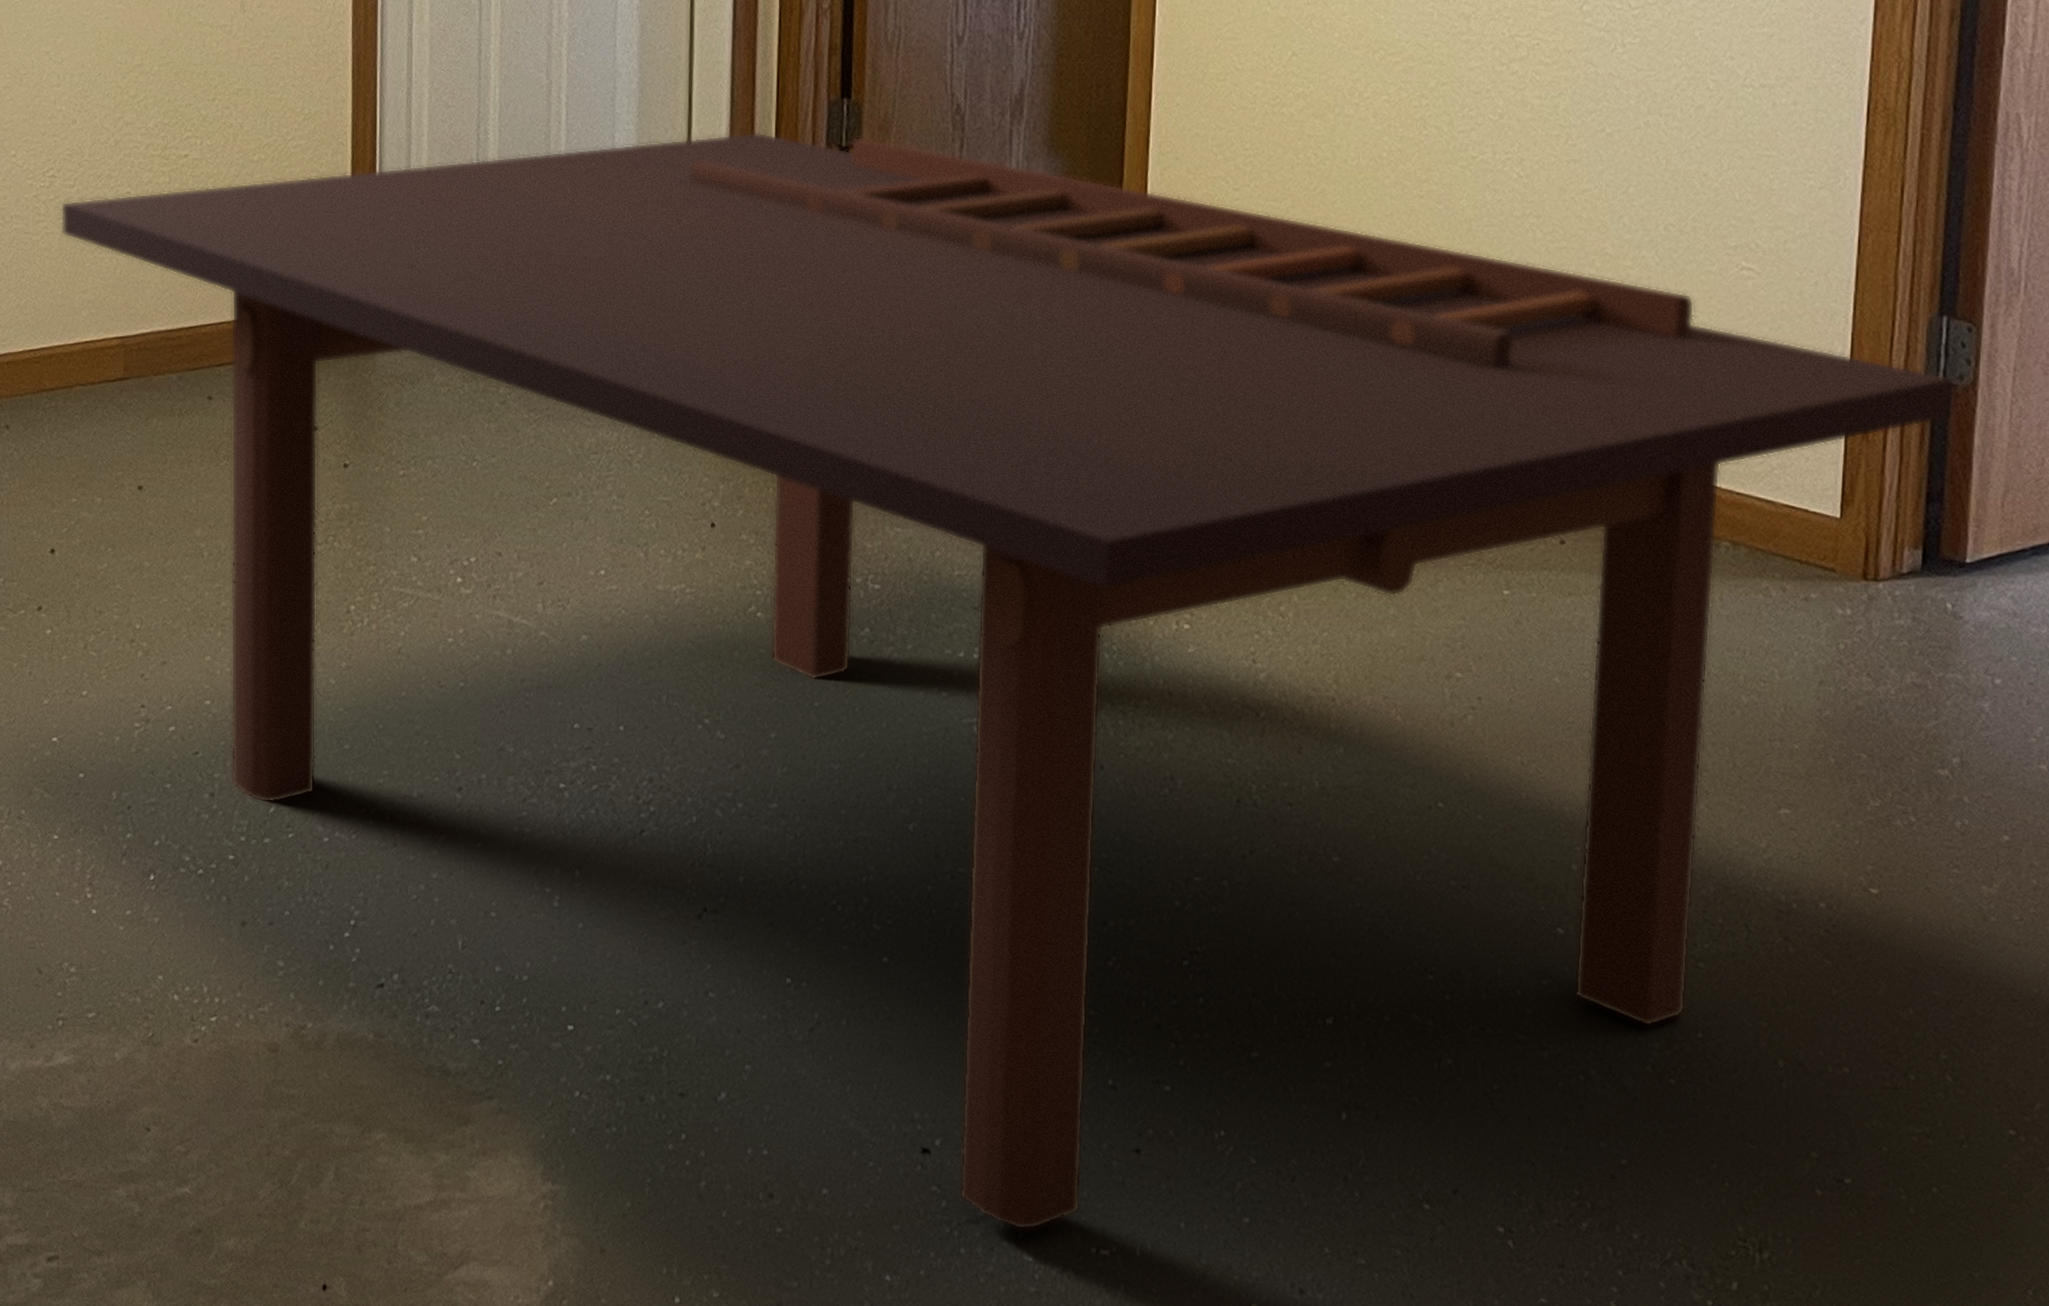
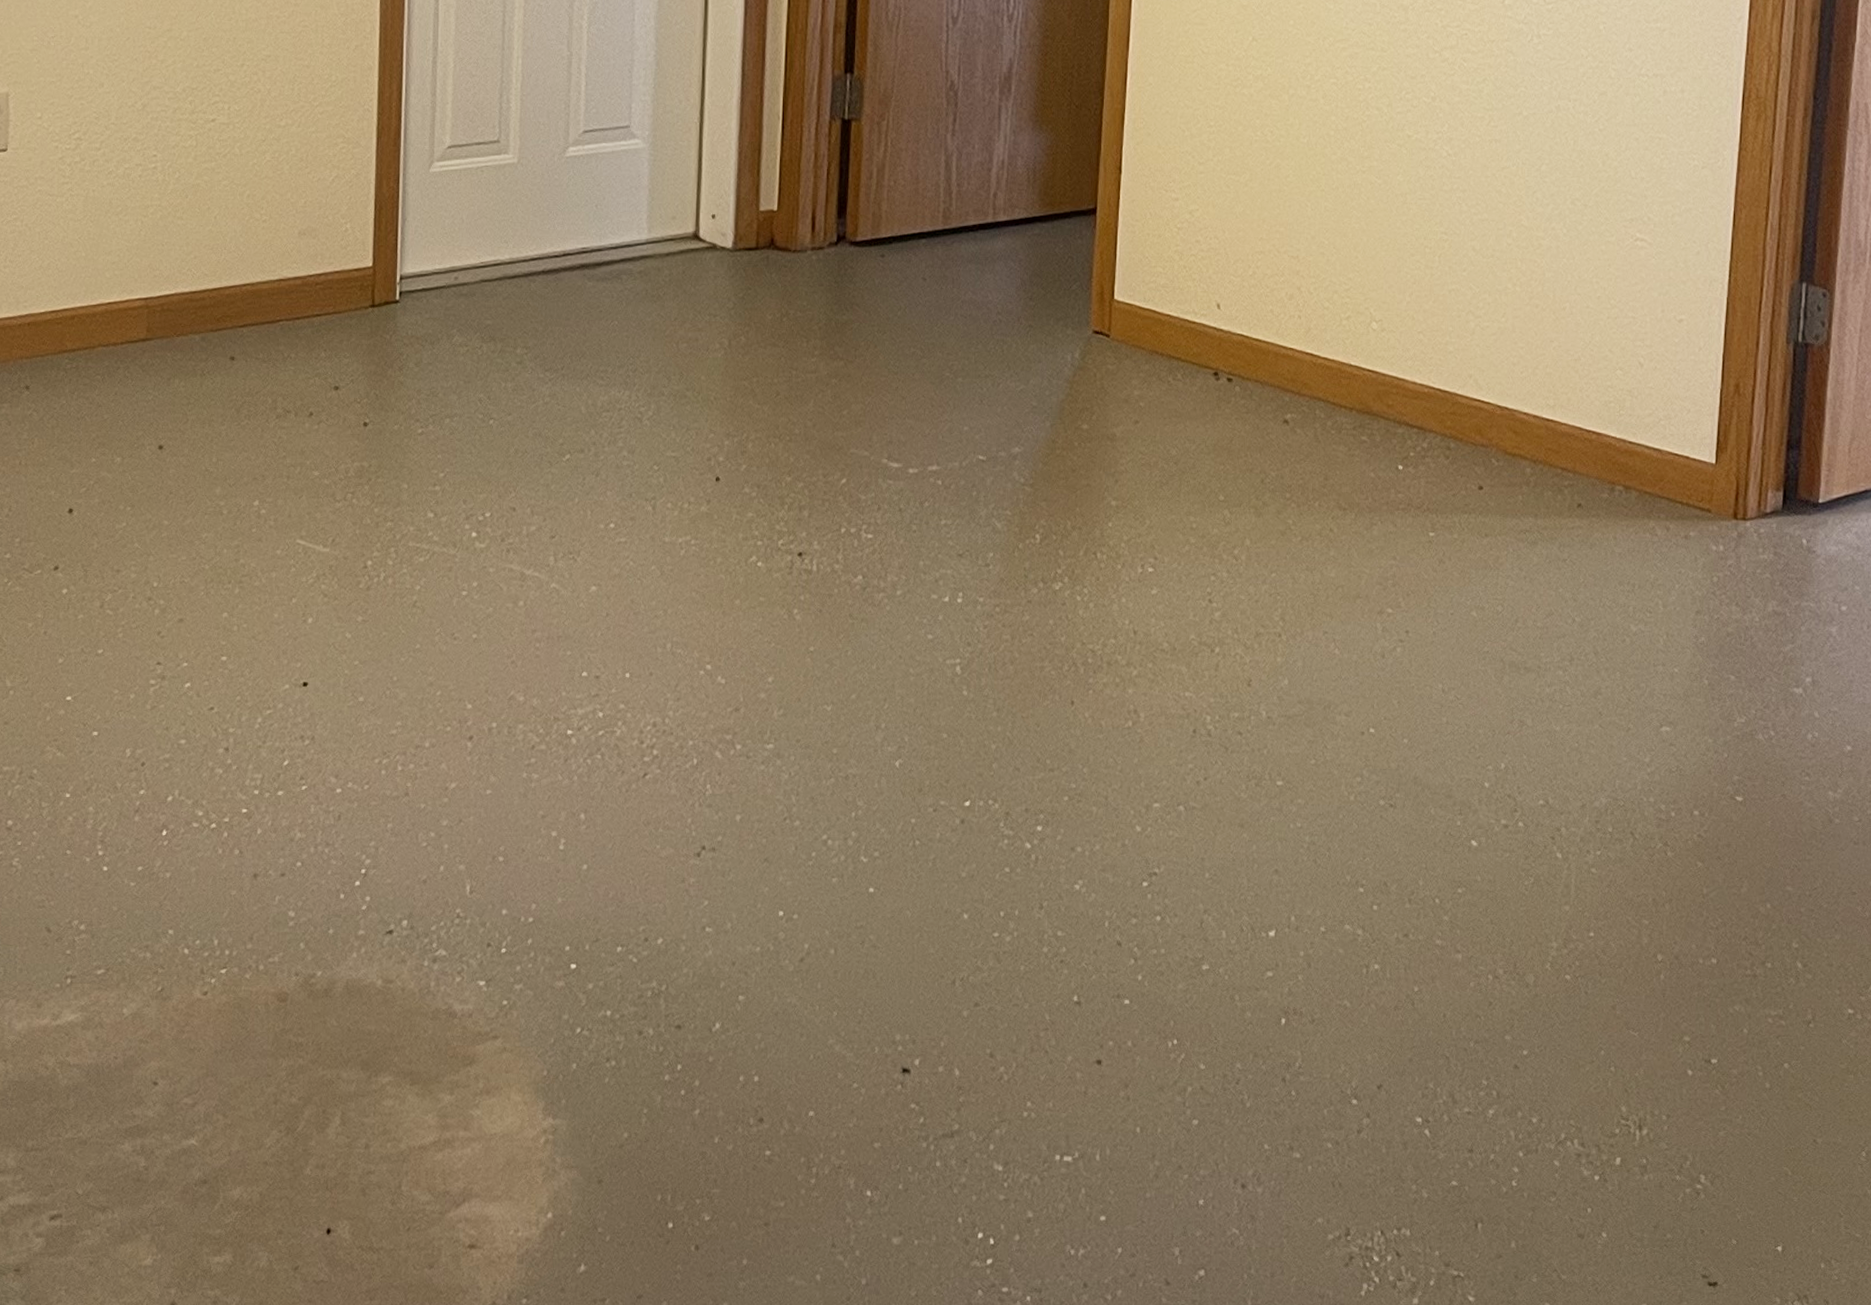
dining table: present [60,132,1954,1231] -> none [86,104,1811,1142]

